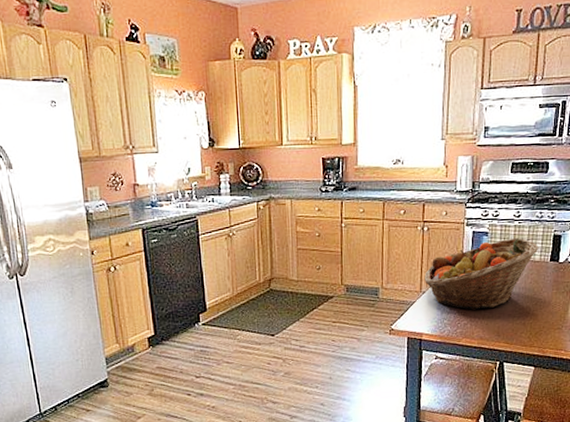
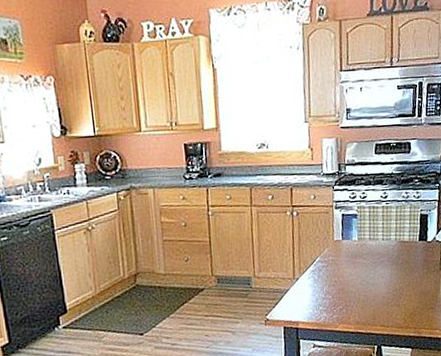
fruit basket: present [425,237,539,310] -> none [297,218,407,295]

